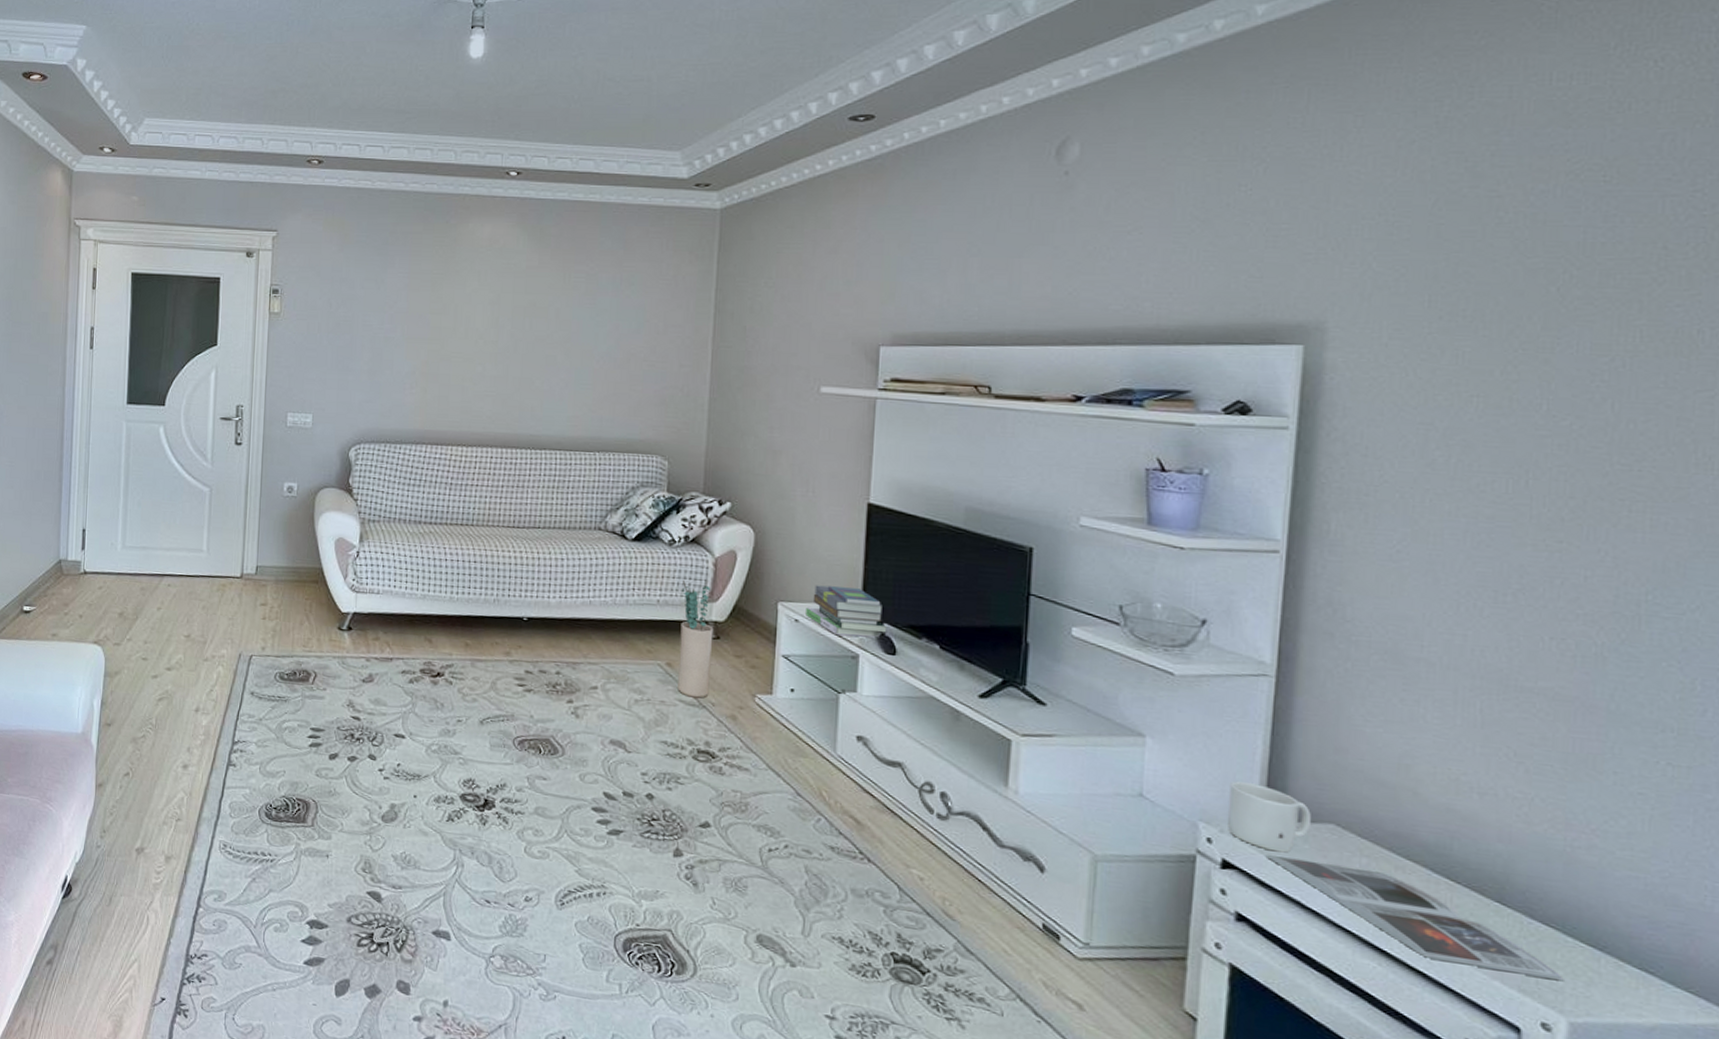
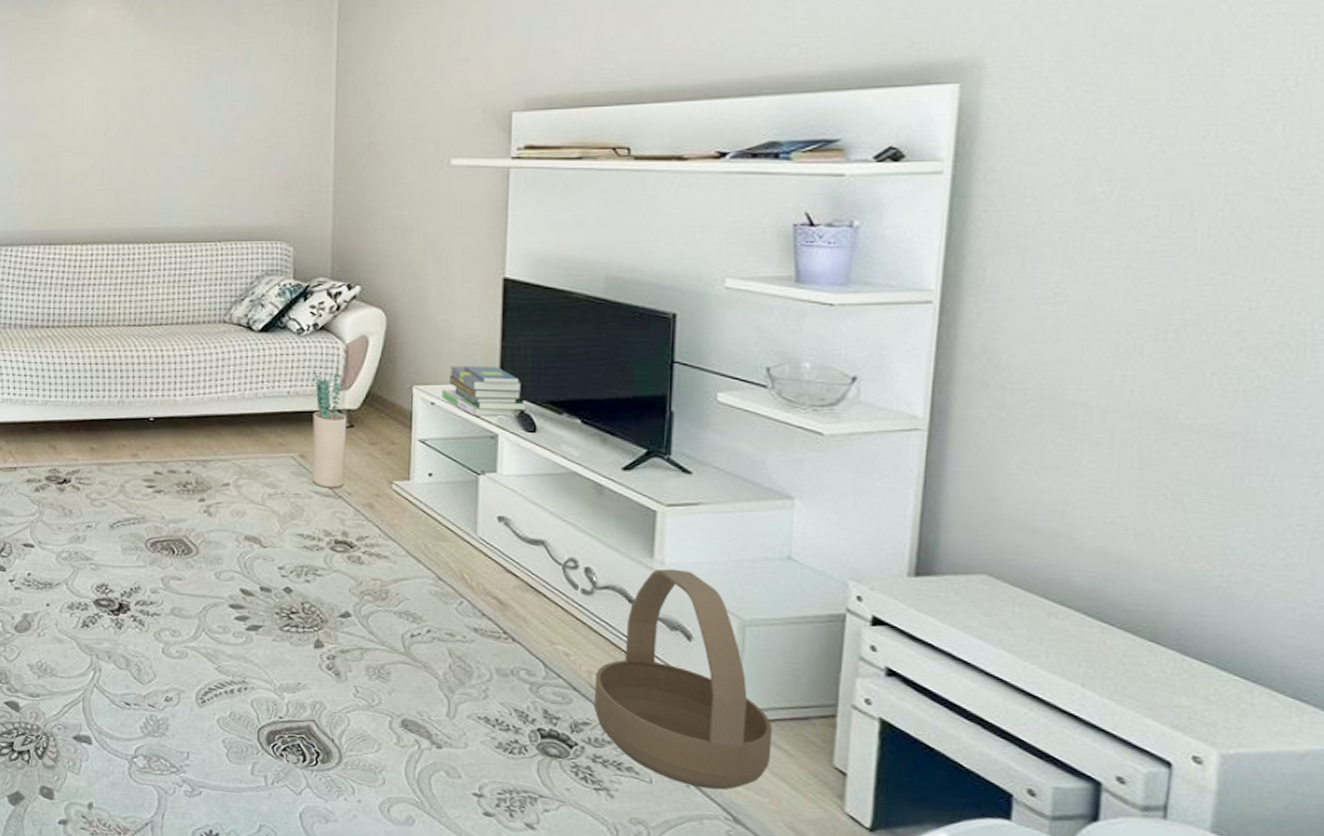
basket: none [947,798,1124,1028] -> present [594,568,773,790]
mug: present [1227,780,1312,853] -> none [877,537,964,606]
magazine: present [1265,854,1564,982] -> none [916,608,1217,715]

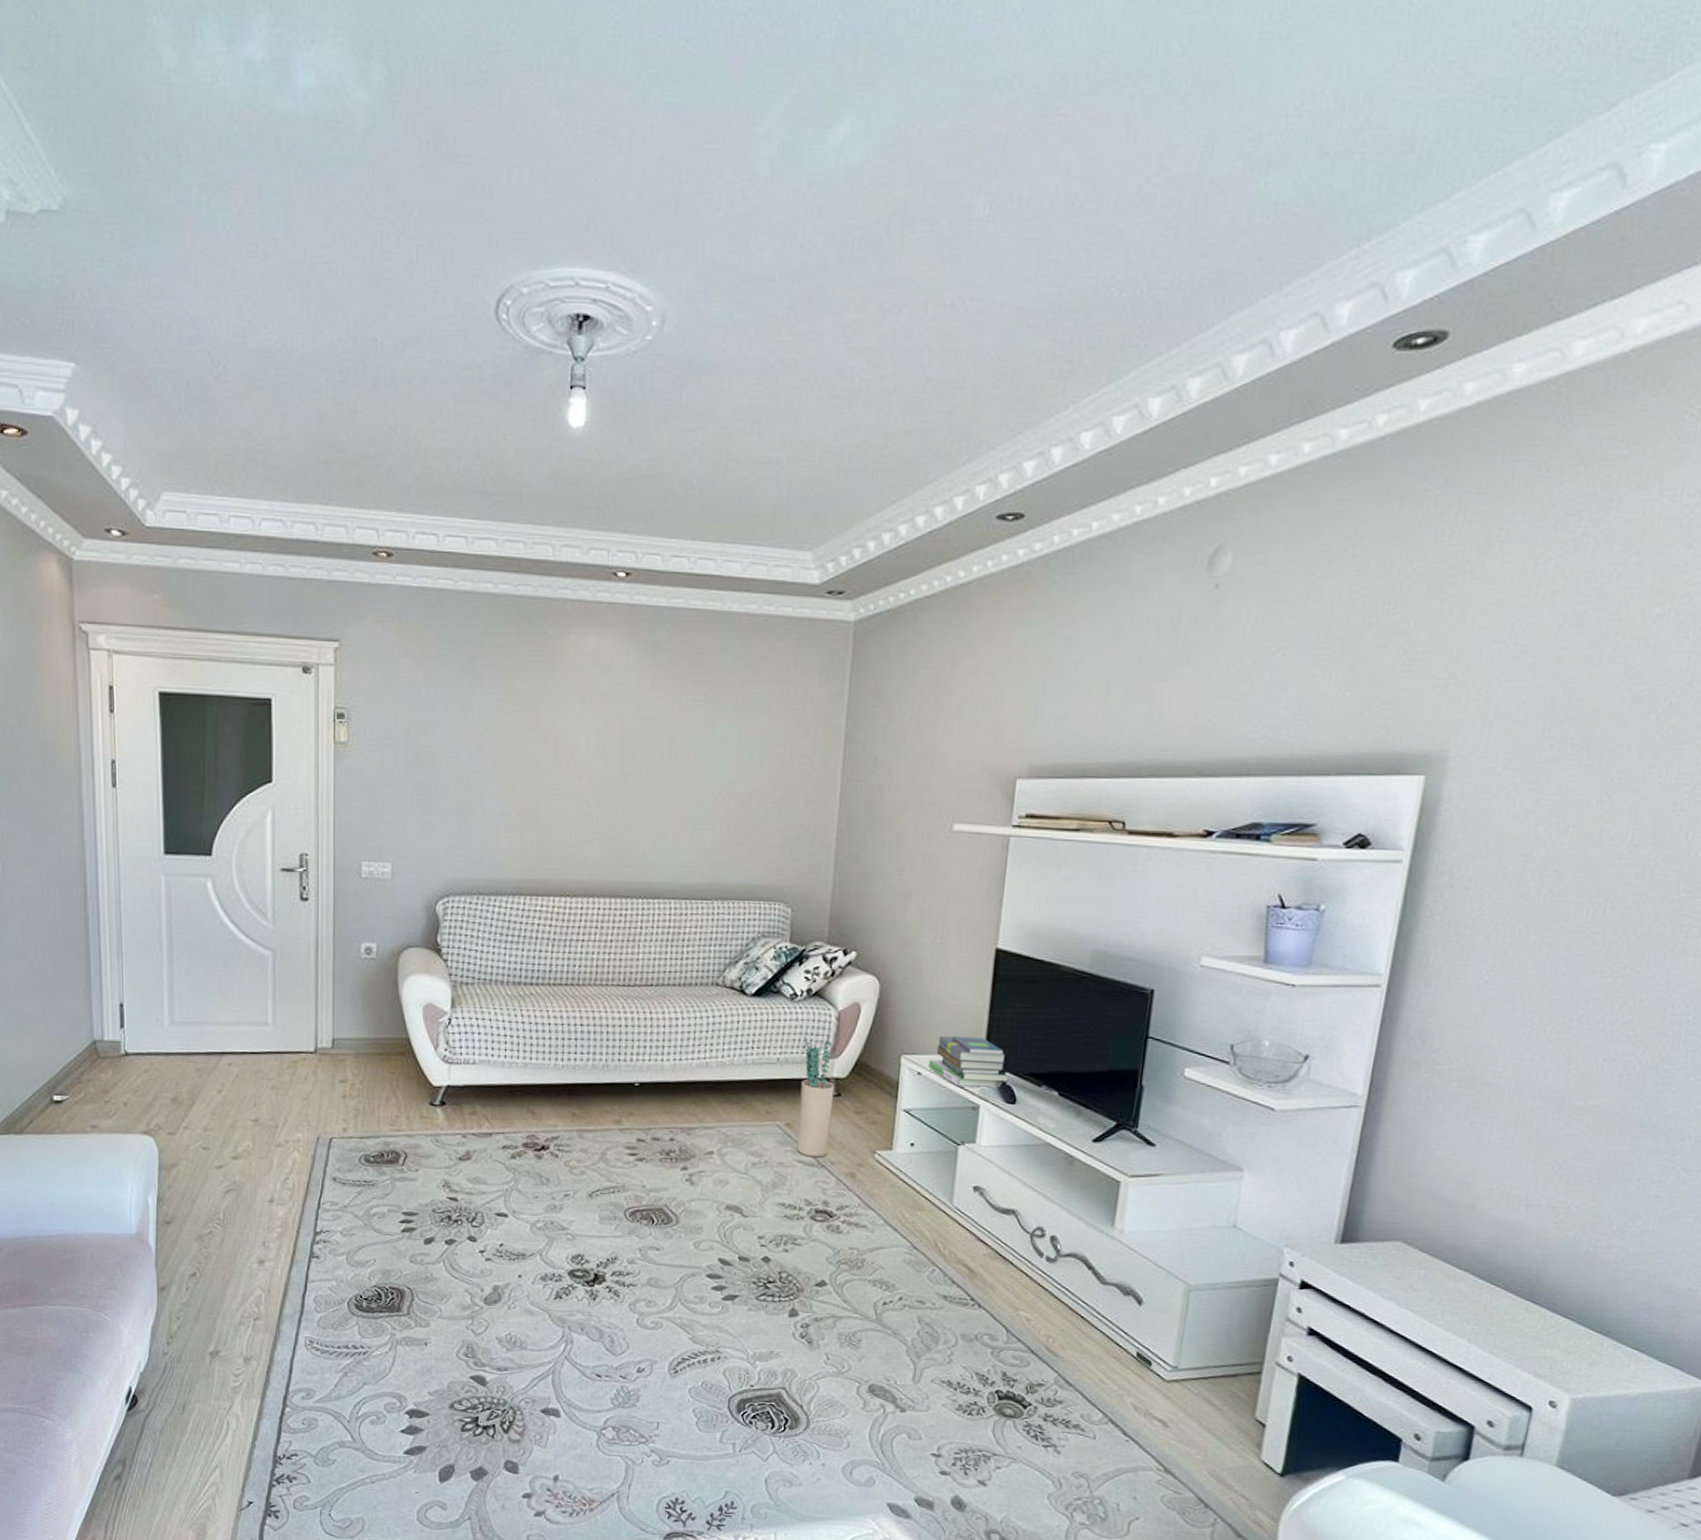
basket: present [594,568,773,790] -> none [1048,1237,1206,1443]

